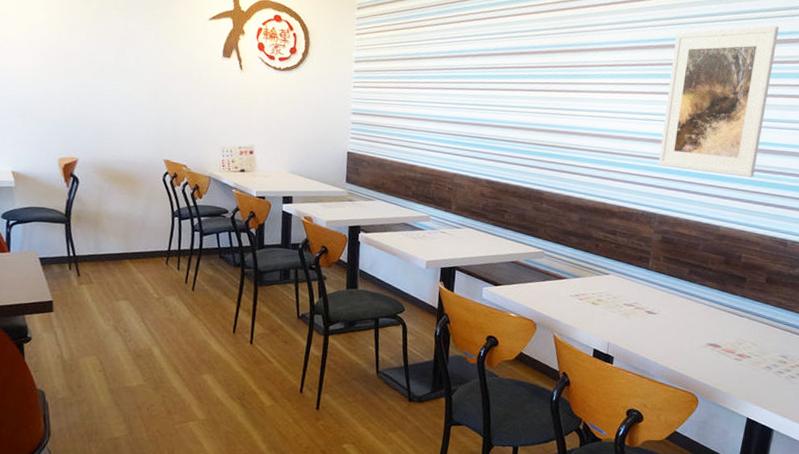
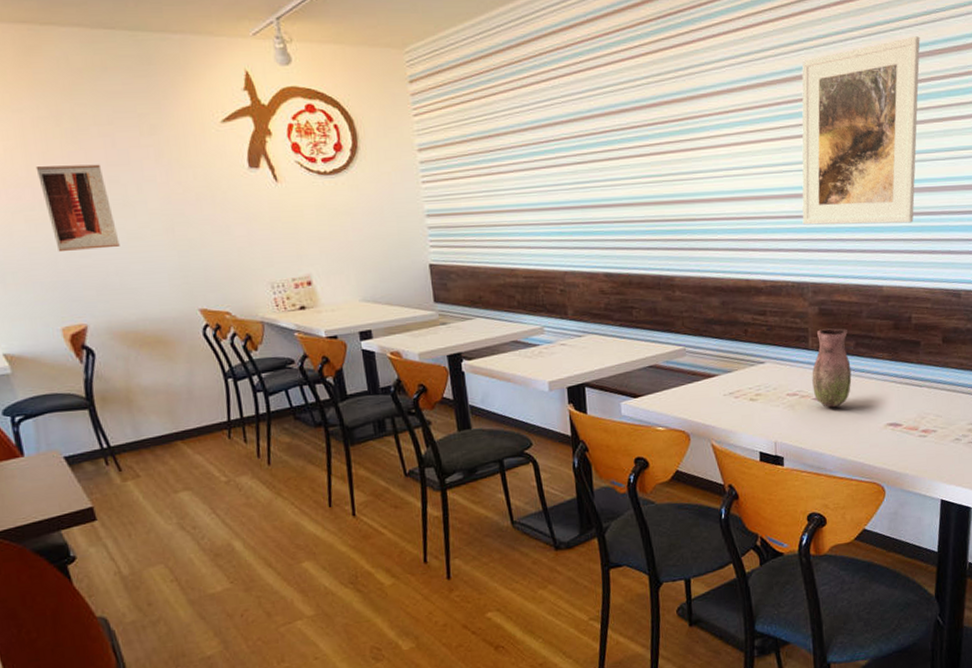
wall art: none [65,34,115,103] -> present [35,164,120,252]
vase: none [647,254,684,322] -> present [812,328,852,408]

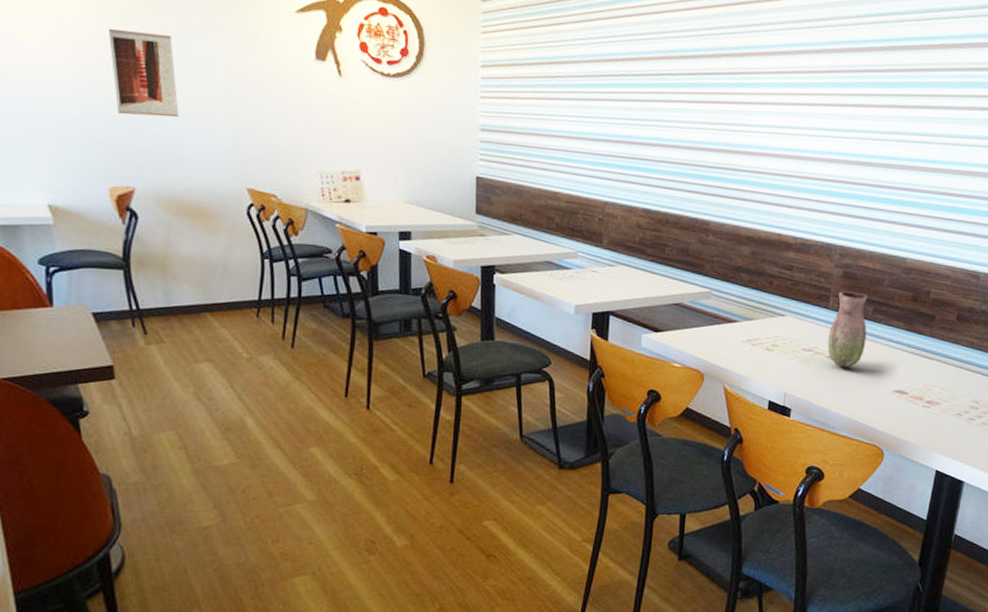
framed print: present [801,36,920,225] -> none [839,27,973,202]

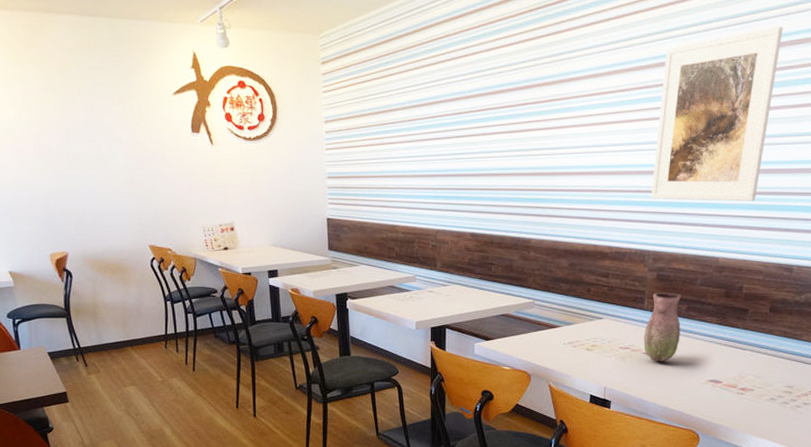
wall art: present [108,29,179,117] -> none [36,126,94,195]
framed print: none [839,27,973,202] -> present [650,26,783,202]

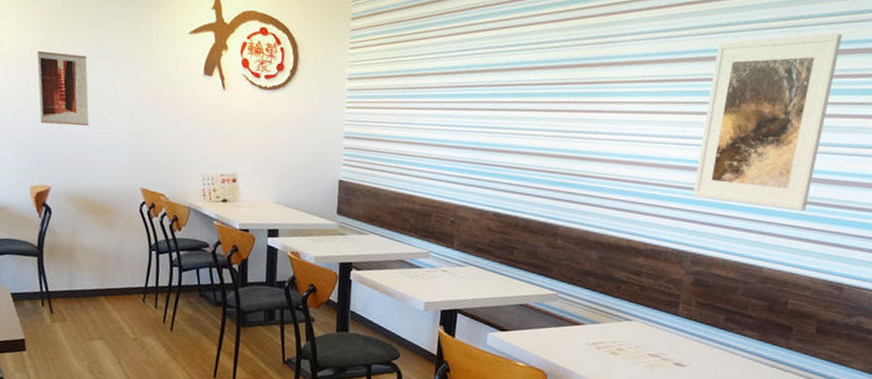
wall art: none [36,126,94,195] -> present [37,51,89,126]
vase: present [644,292,681,362] -> none [675,298,720,376]

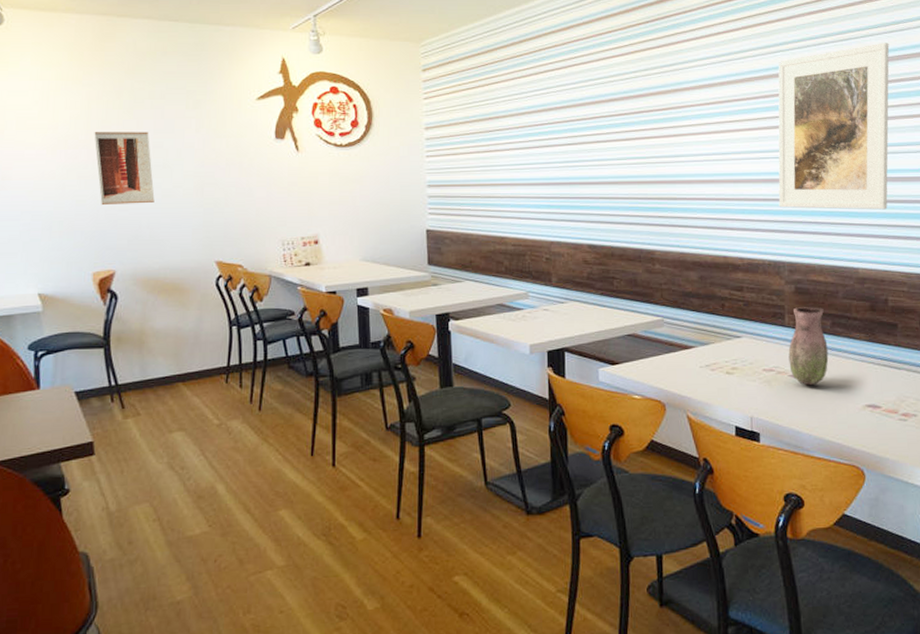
vase: none [675,298,720,376] -> present [788,307,829,386]

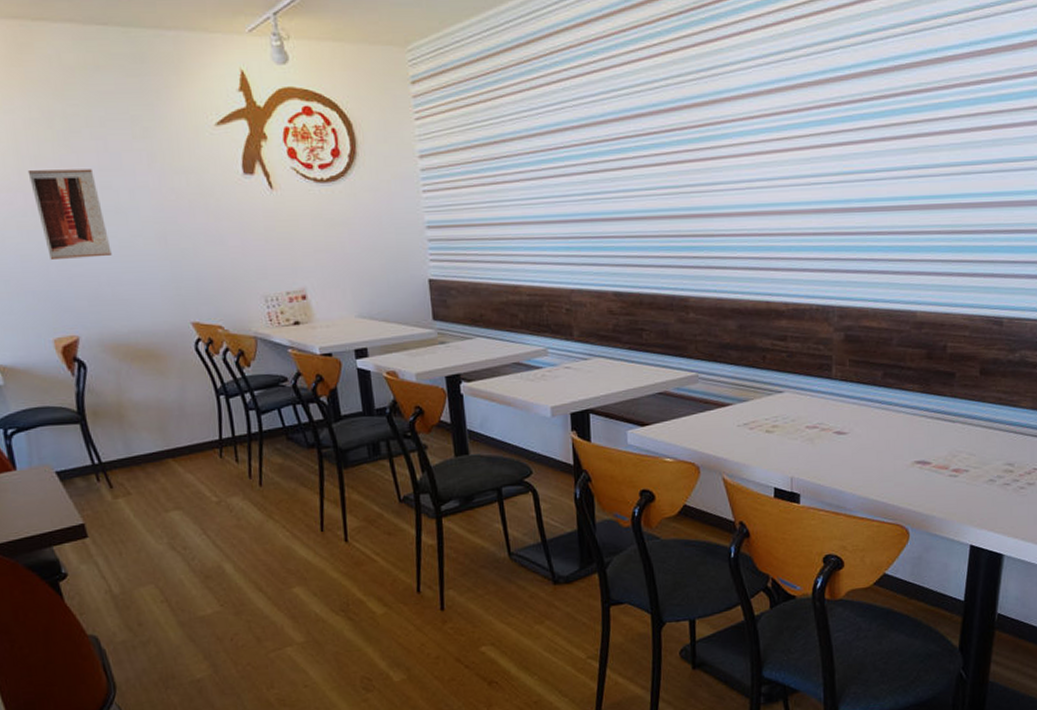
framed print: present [778,43,890,210] -> none [830,34,971,243]
vase: present [788,307,829,386] -> none [834,356,878,443]

